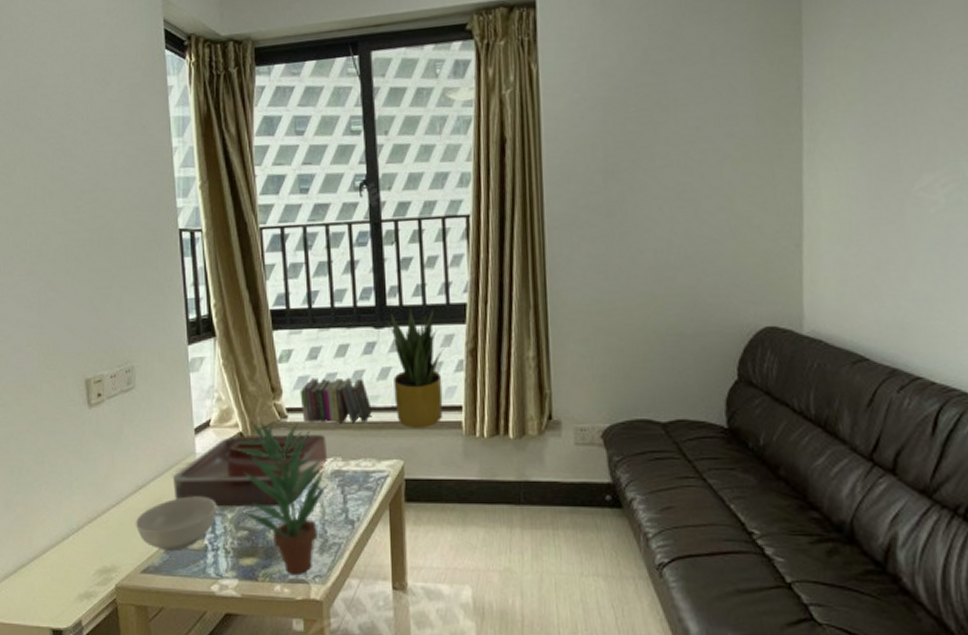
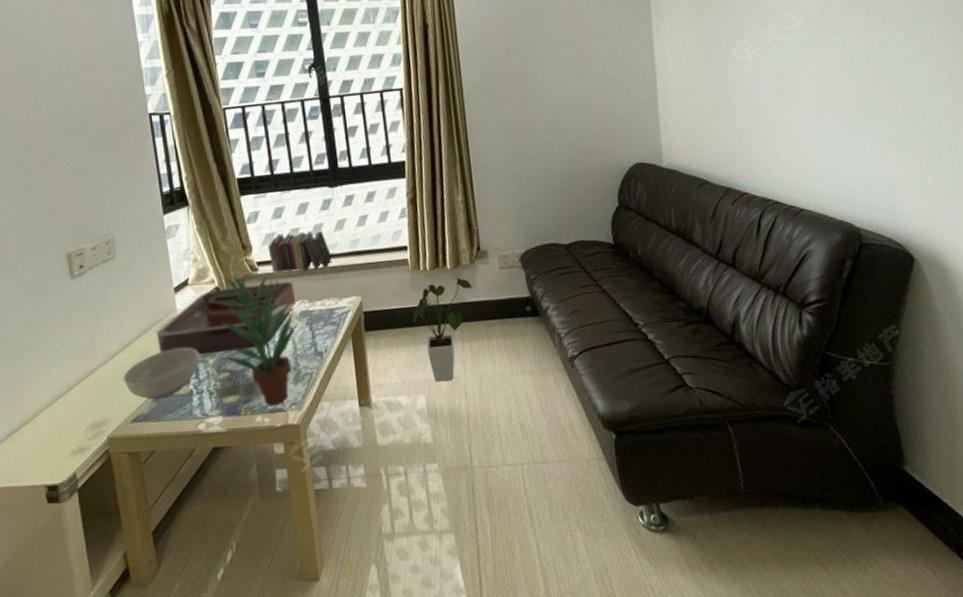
planter: present [387,308,444,428] -> none [340,167,391,269]
house plant: none [464,448,539,574] -> present [413,276,472,383]

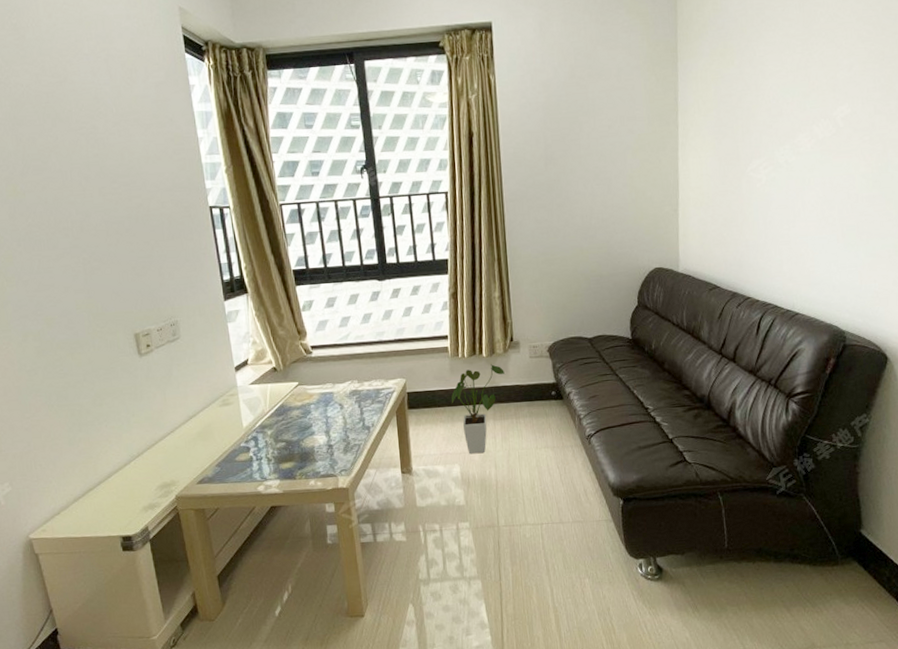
bowl: present [123,347,199,400] -> none [189,419,258,464]
decorative tray: present [157,281,297,354] -> none [219,364,347,426]
potted plant: present [214,272,298,406] -> none [272,355,348,472]
books: present [268,230,332,273] -> none [321,319,379,356]

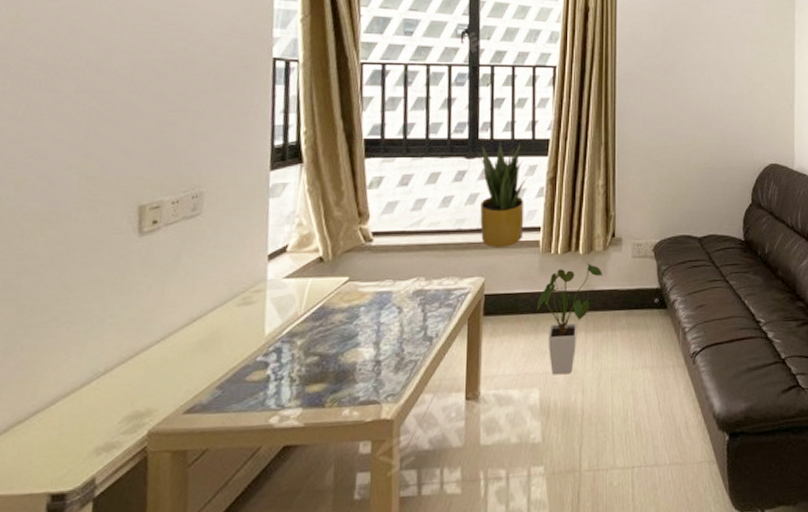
planter: none [388,264,434,354] -> present [478,141,528,248]

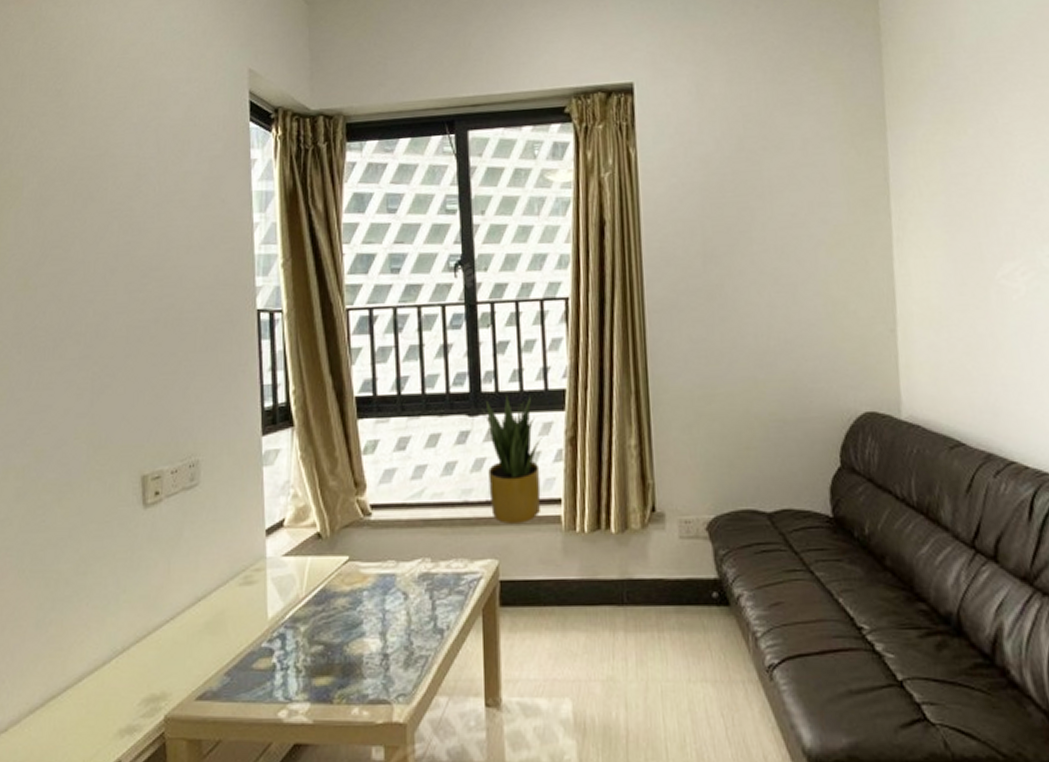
house plant: present [538,262,602,375] -> none [564,543,642,684]

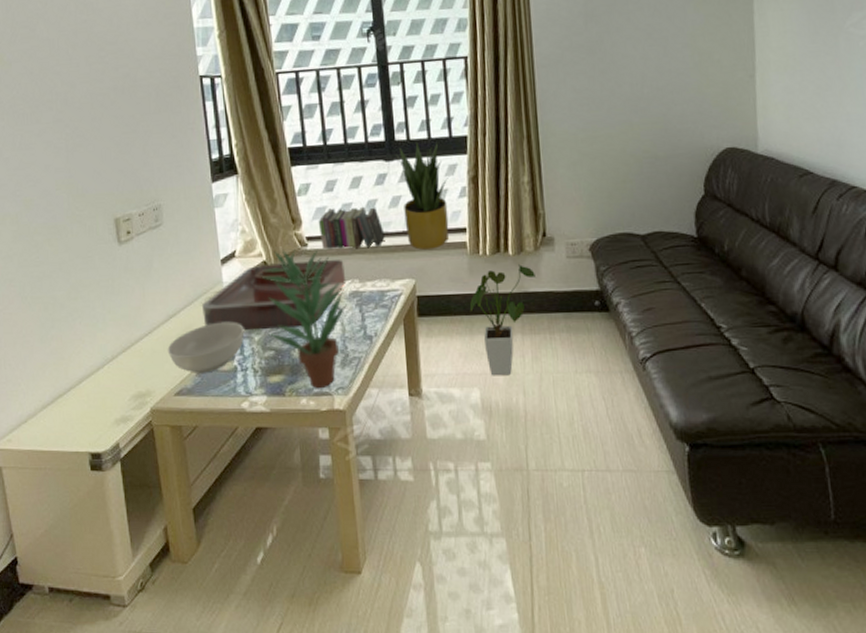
bowl: none [191,607,288,672] -> present [167,321,245,373]
decorative tray: none [239,532,416,619] -> present [202,259,347,331]
potted plant: none [313,518,415,696] -> present [261,248,347,389]
books: none [386,469,465,520] -> present [318,206,385,250]
house plant: none [564,543,642,684] -> present [470,263,535,376]

